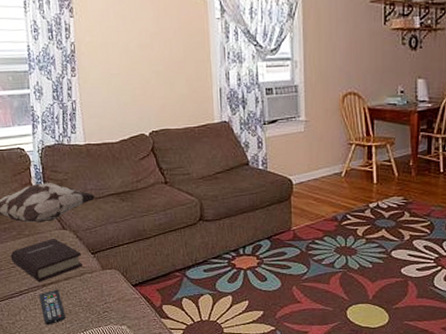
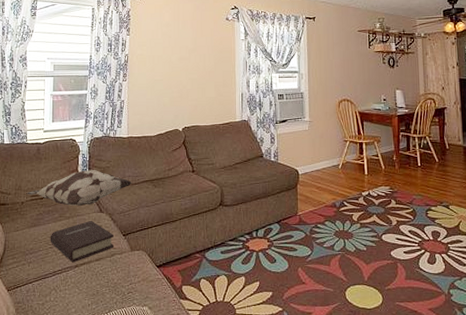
remote control: present [39,289,66,325] -> none [71,270,92,306]

